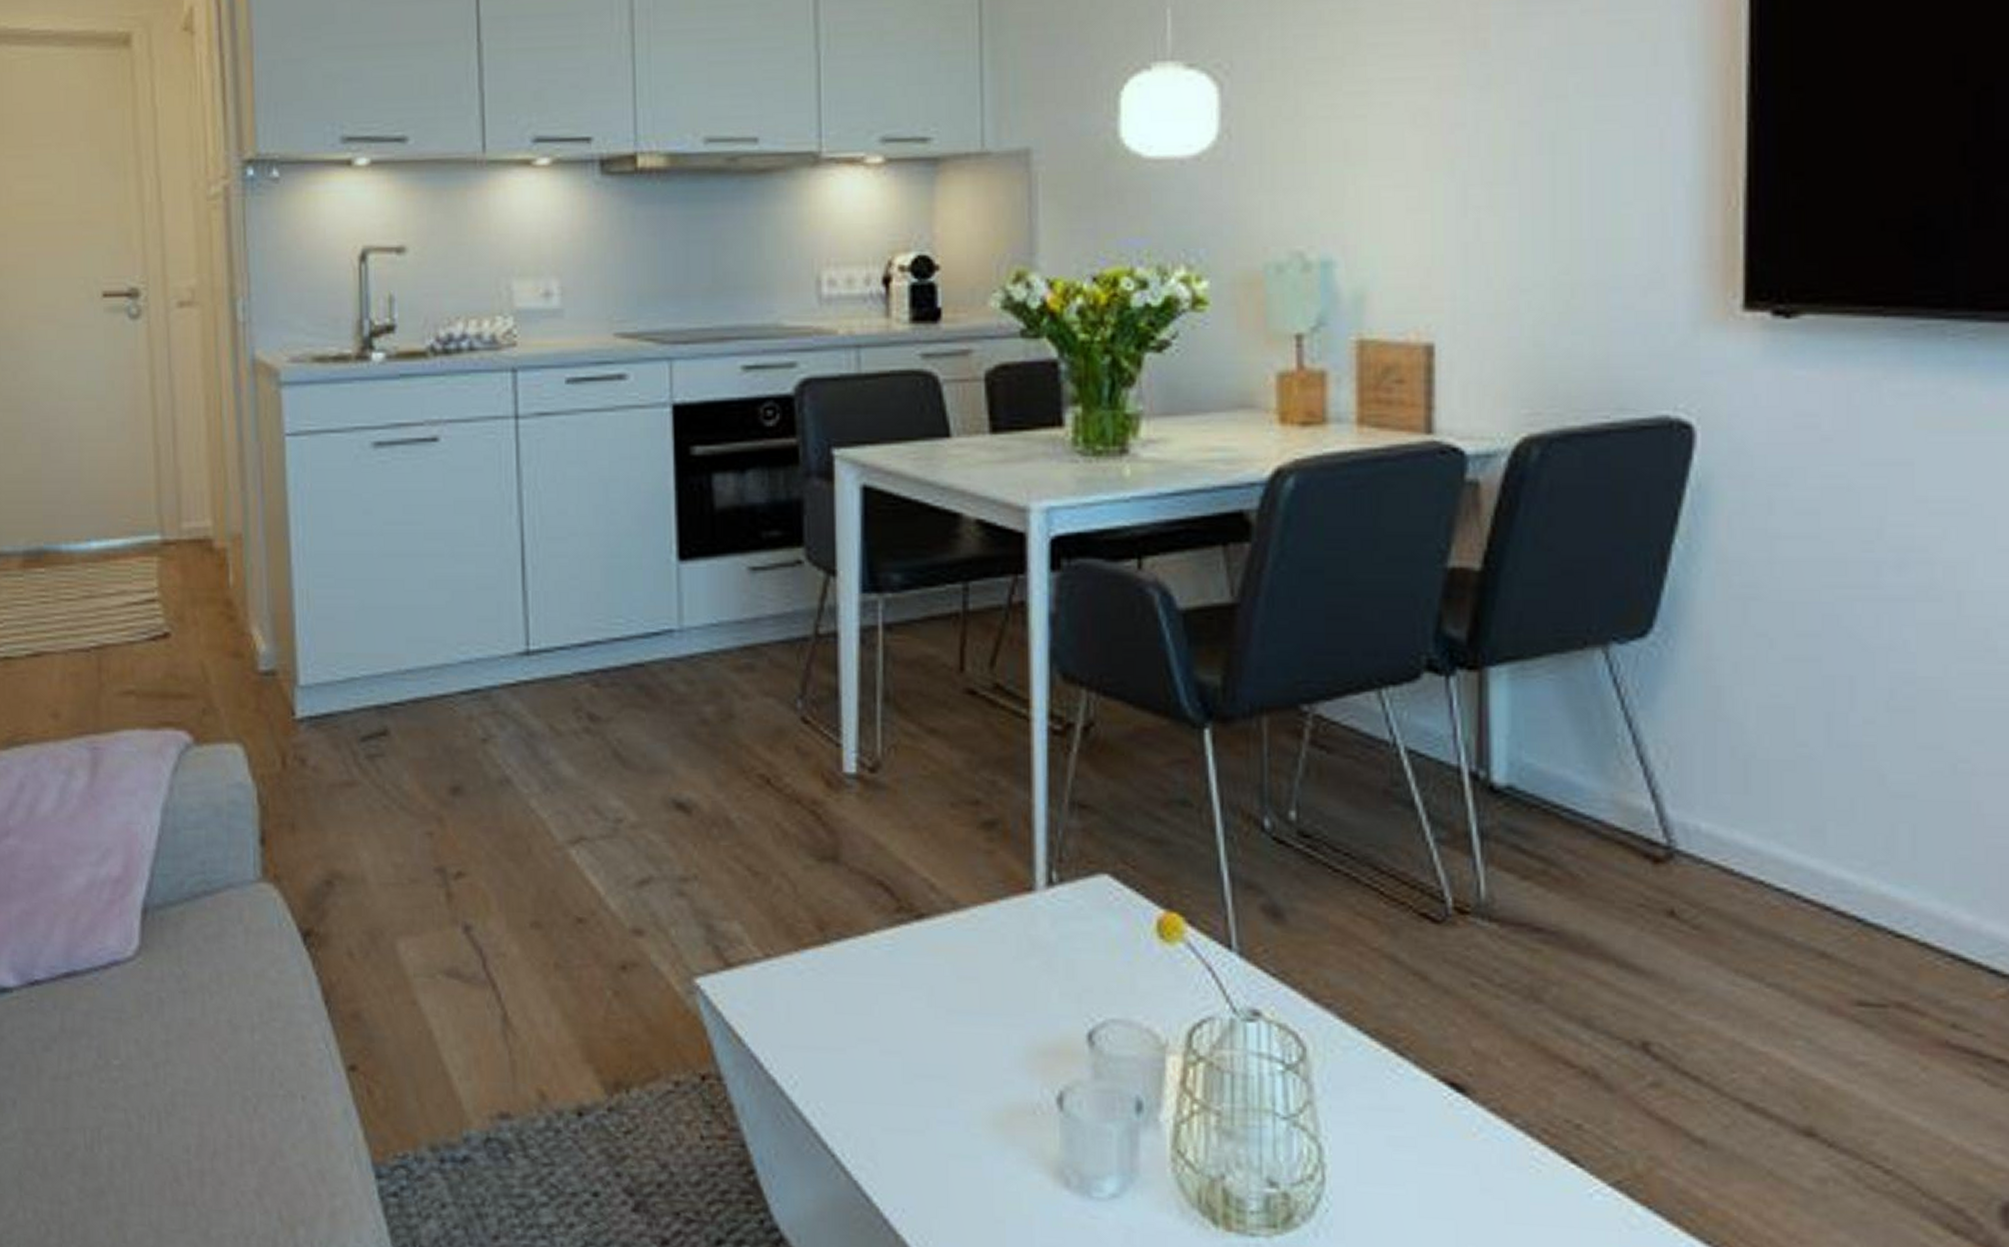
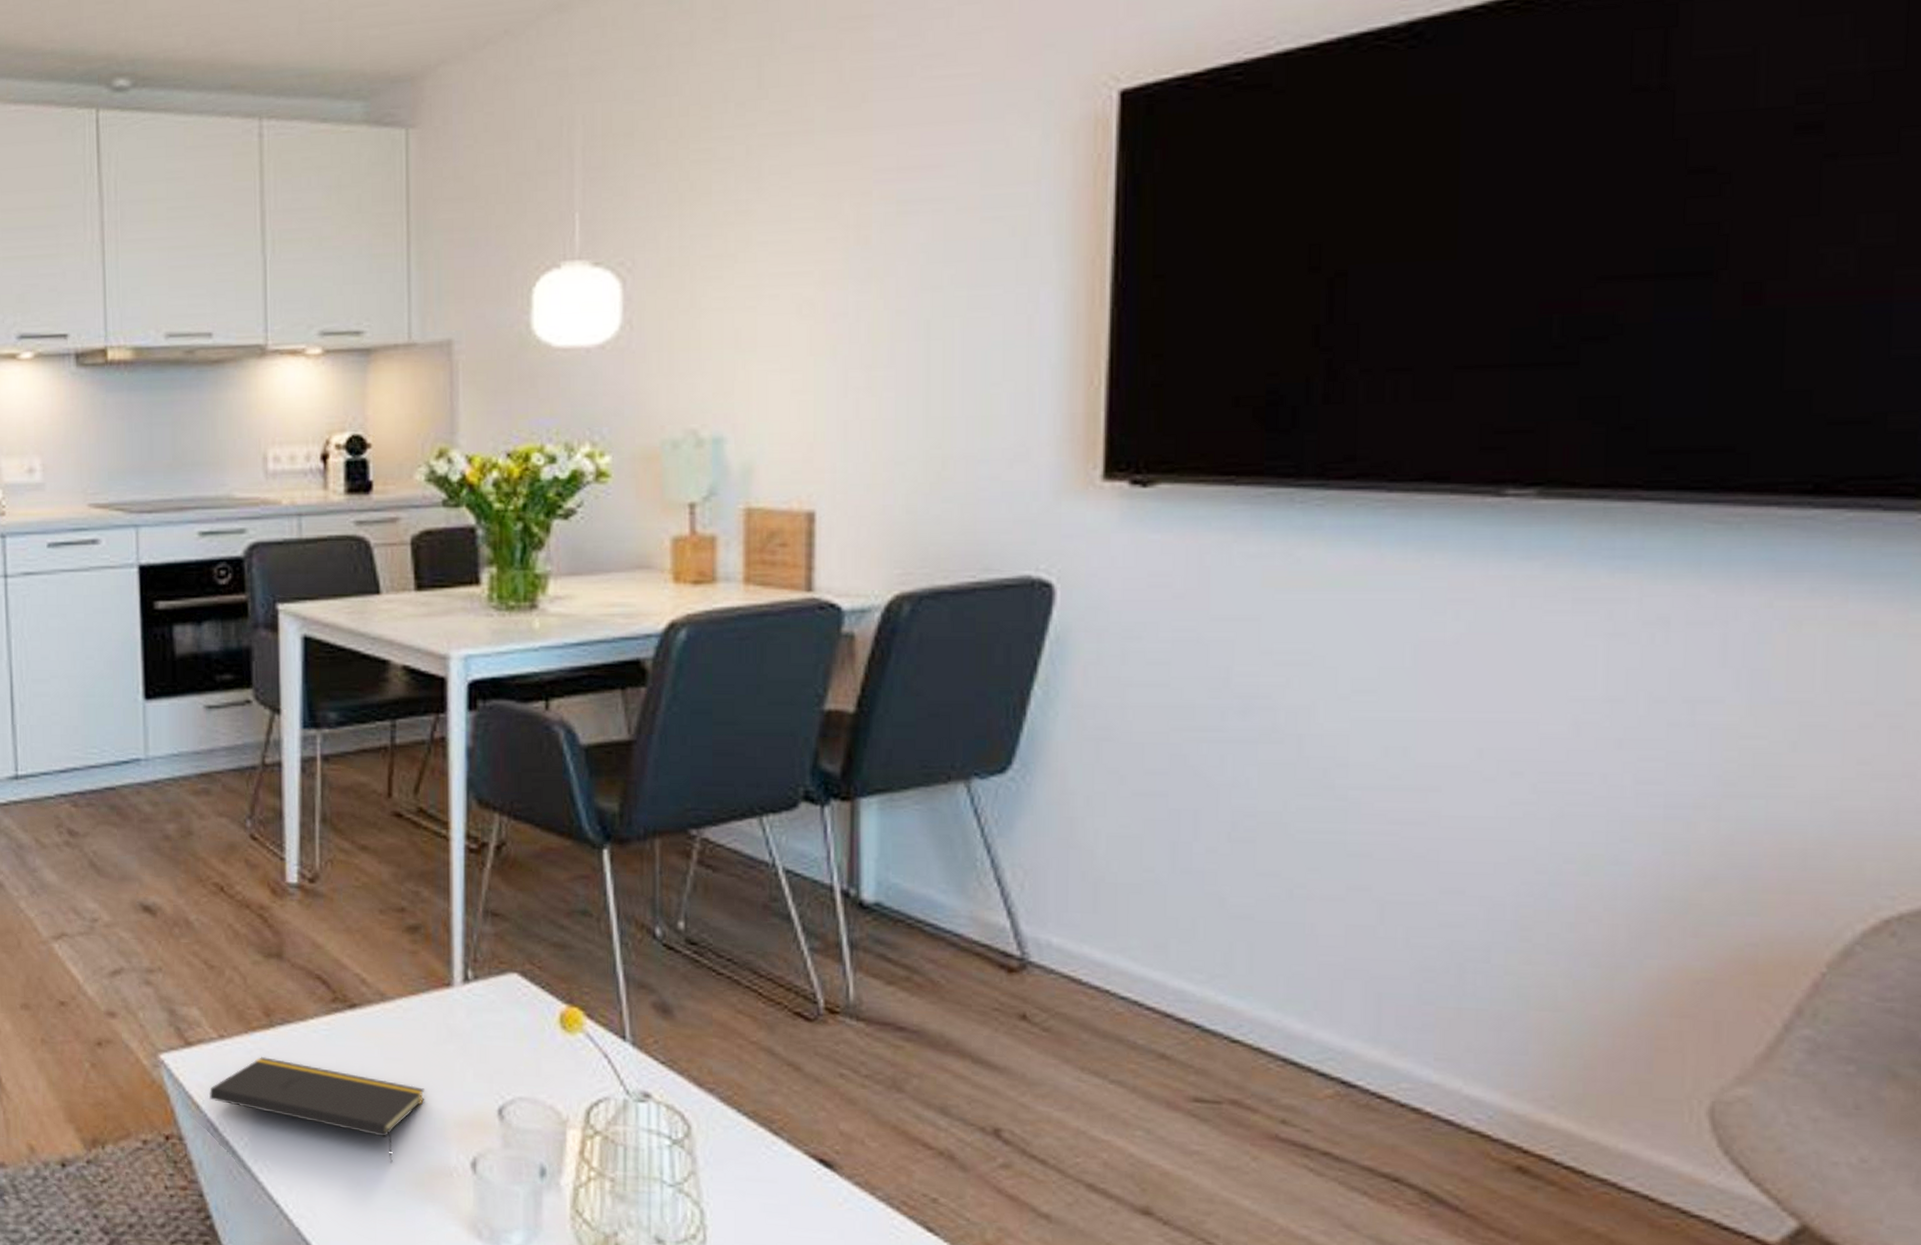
notepad: none [753,979,1004,1102] -> present [209,1057,425,1164]

